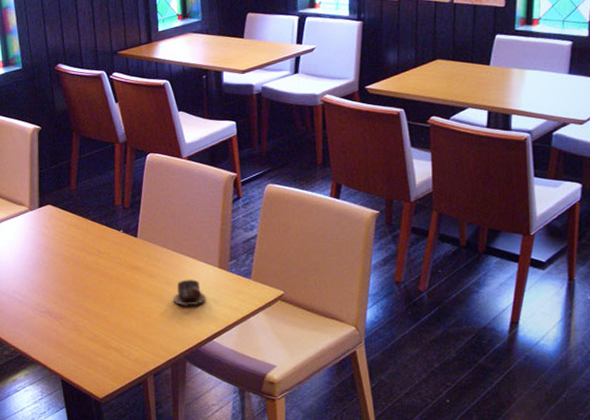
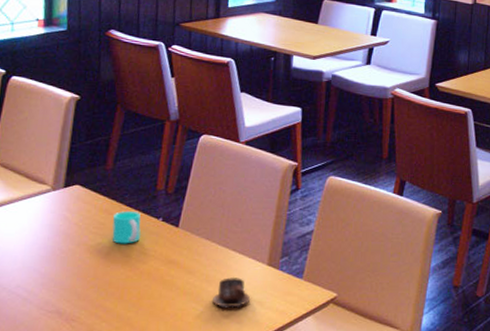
cup: none [82,225,107,254] -> present [112,211,141,244]

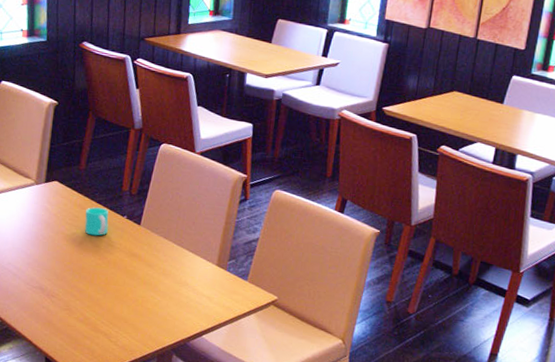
cup: present [211,277,251,308] -> none [167,273,201,300]

